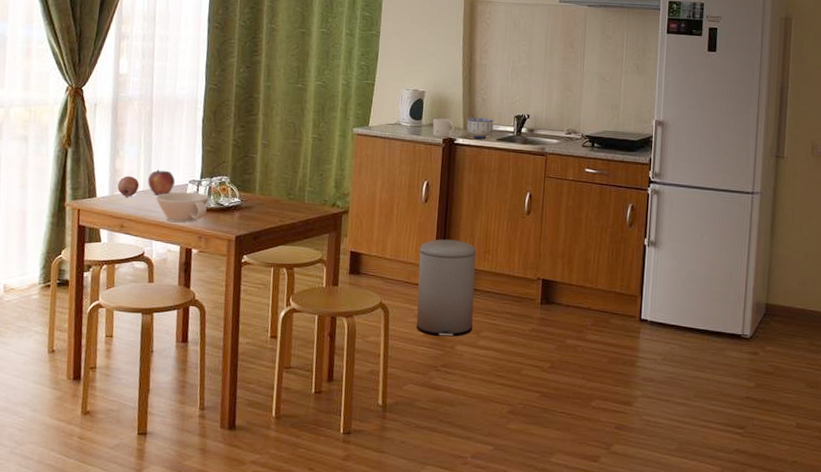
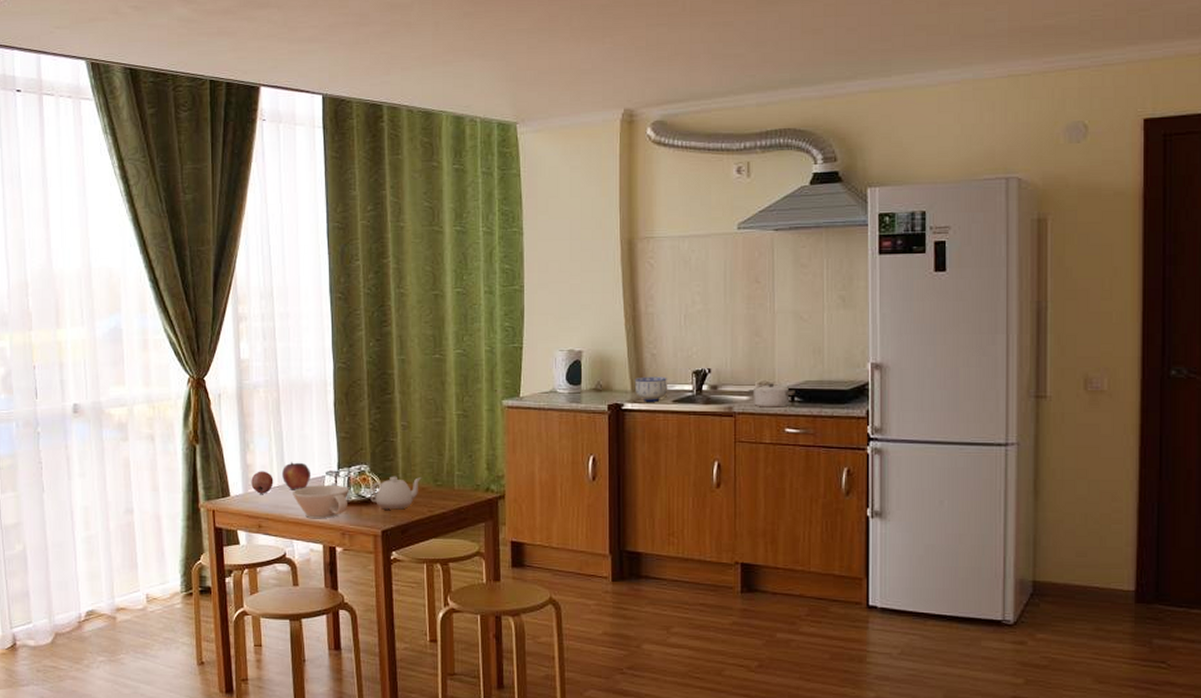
teapot: none [228,188,277,219] -> present [370,476,422,510]
pedal bin: present [416,239,477,337] -> none [591,522,661,634]
mug: present [432,117,455,138] -> none [594,380,621,404]
cooking pot: none [557,130,596,152] -> present [747,383,796,409]

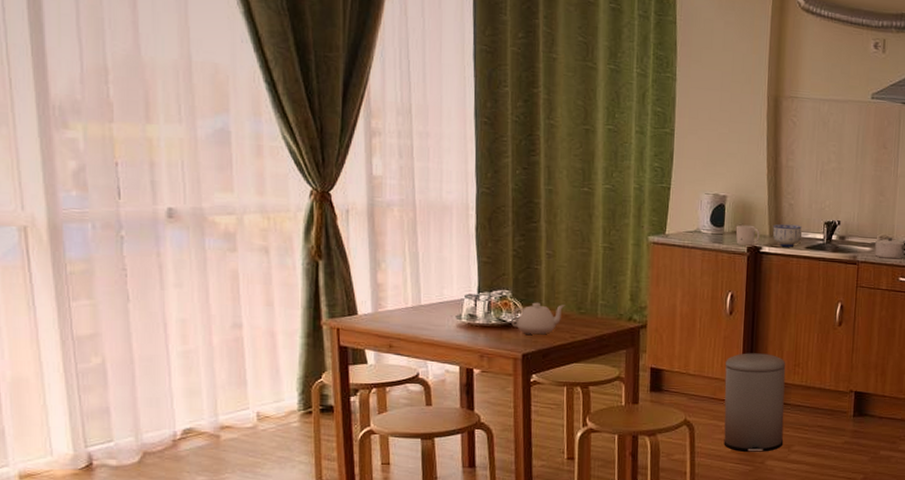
fruit: present [251,471,274,494] -> none [382,290,407,314]
fruit: present [282,462,312,490] -> none [417,283,449,312]
cup: present [293,485,350,519] -> none [428,308,490,341]
pedal bin: none [591,522,661,634] -> present [724,353,786,452]
mug: none [594,380,621,404] -> present [735,224,760,247]

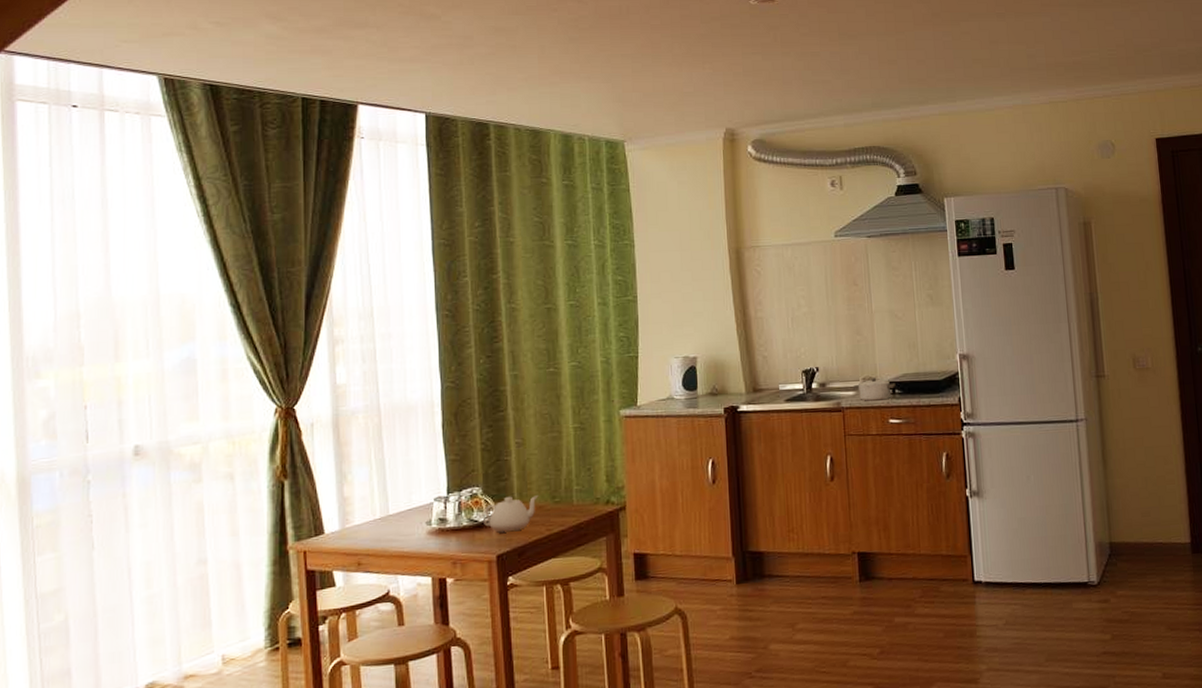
pedal bin: present [724,353,786,452] -> none [713,522,786,638]
mug: present [735,224,760,247] -> none [709,384,736,408]
bowl: present [772,223,803,247] -> none [748,377,781,403]

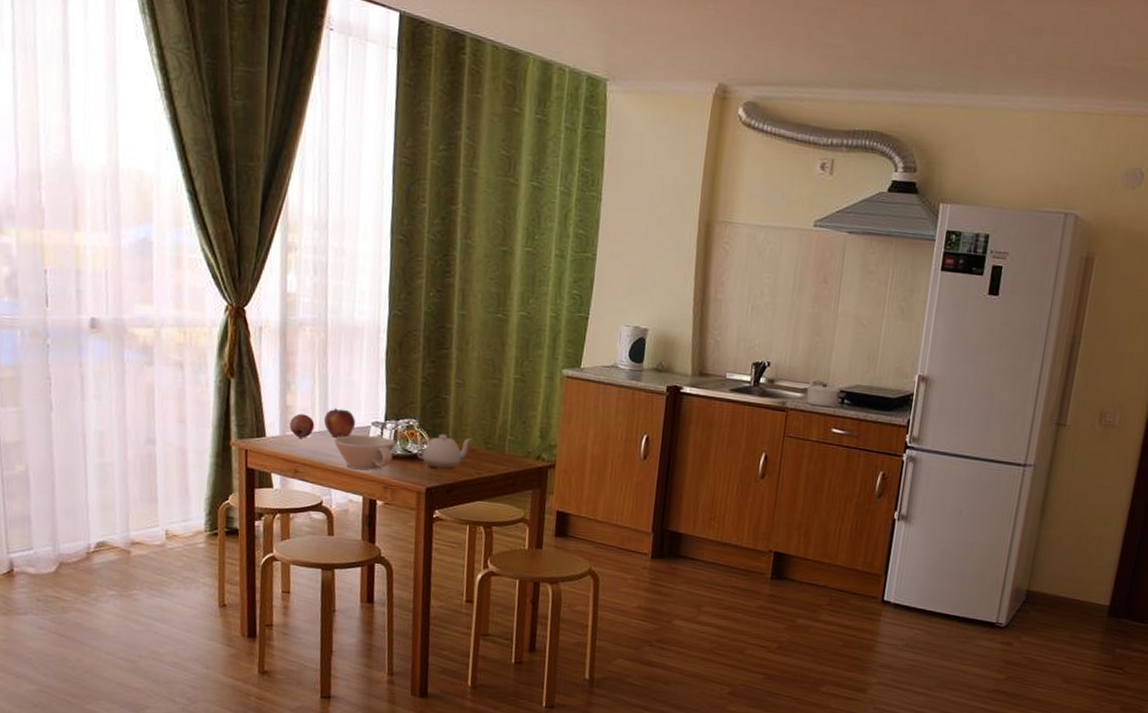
fruit: none [349,502,375,528] -> present [289,413,315,438]
fruit: none [385,490,418,521] -> present [324,408,356,438]
cup: none [397,511,461,550] -> present [334,435,396,470]

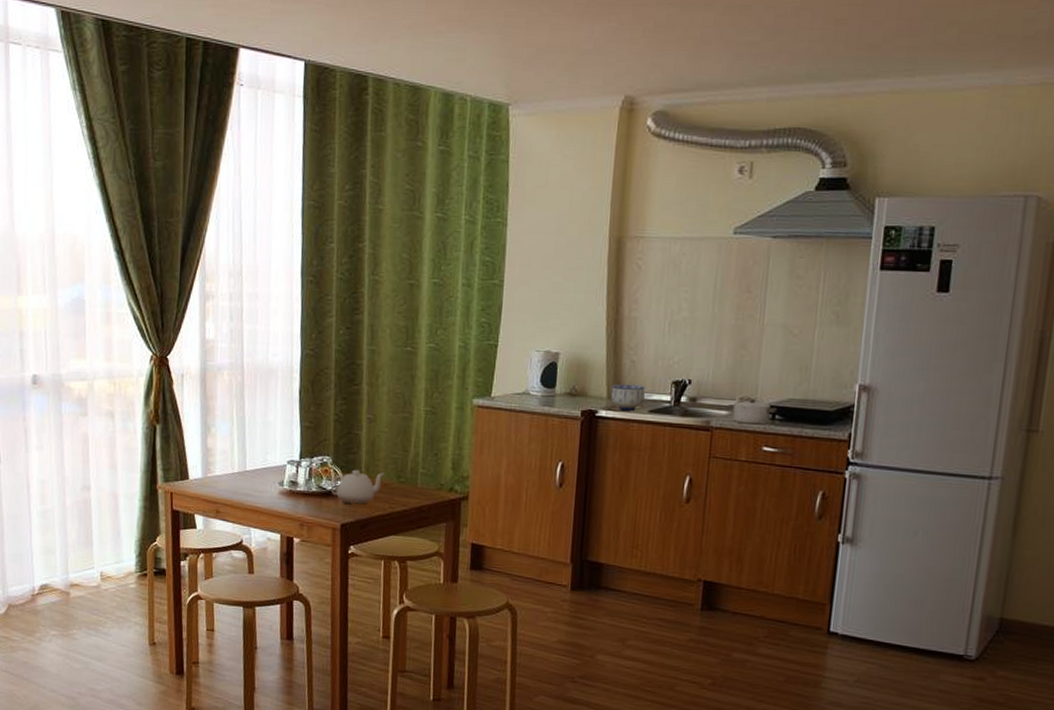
fruit: present [289,413,315,438] -> none [210,455,234,479]
fruit: present [324,408,356,438] -> none [243,448,273,478]
cup: present [334,435,396,470] -> none [252,474,311,508]
bowl: none [694,362,728,389] -> present [610,383,646,411]

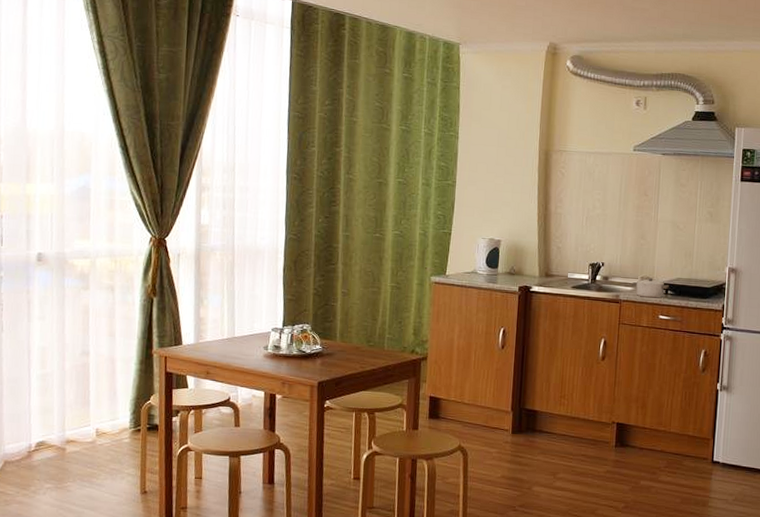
teapot: present [331,469,385,504] -> none [310,335,357,365]
bowl: present [610,383,646,411] -> none [541,265,569,287]

